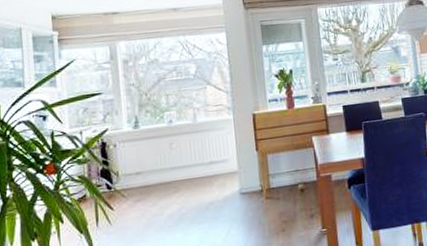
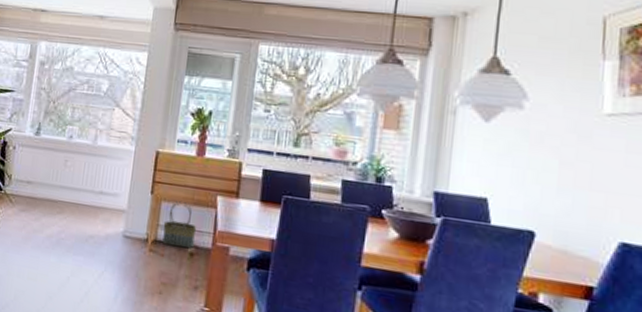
basket: none [272,149,302,190] -> present [162,201,197,249]

